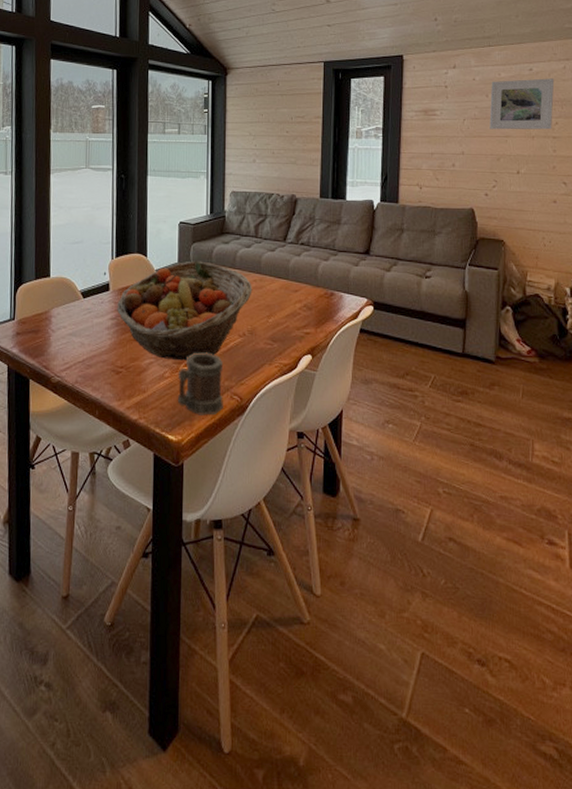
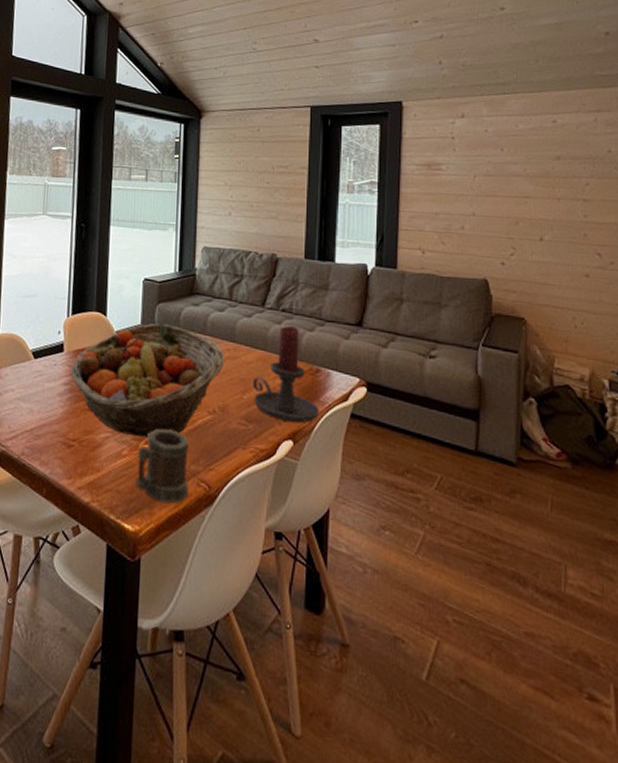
candle holder: none [276,257,334,340] -> present [252,326,319,423]
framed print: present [489,78,555,130] -> none [505,131,584,191]

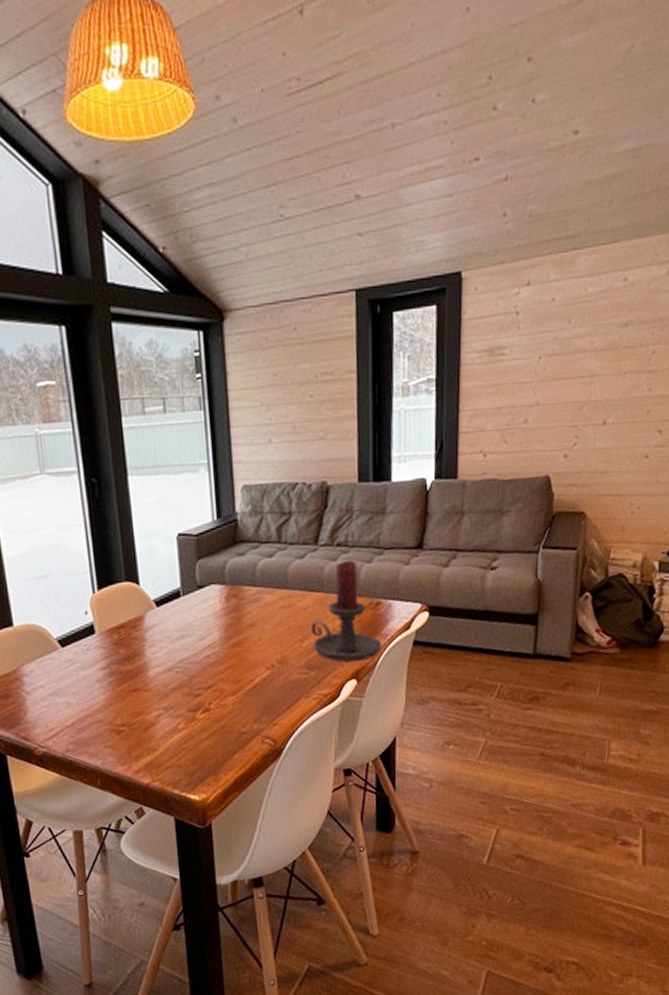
fruit basket: present [71,323,225,438] -> none [107,581,280,708]
mug: present [137,428,189,504] -> none [195,693,254,767]

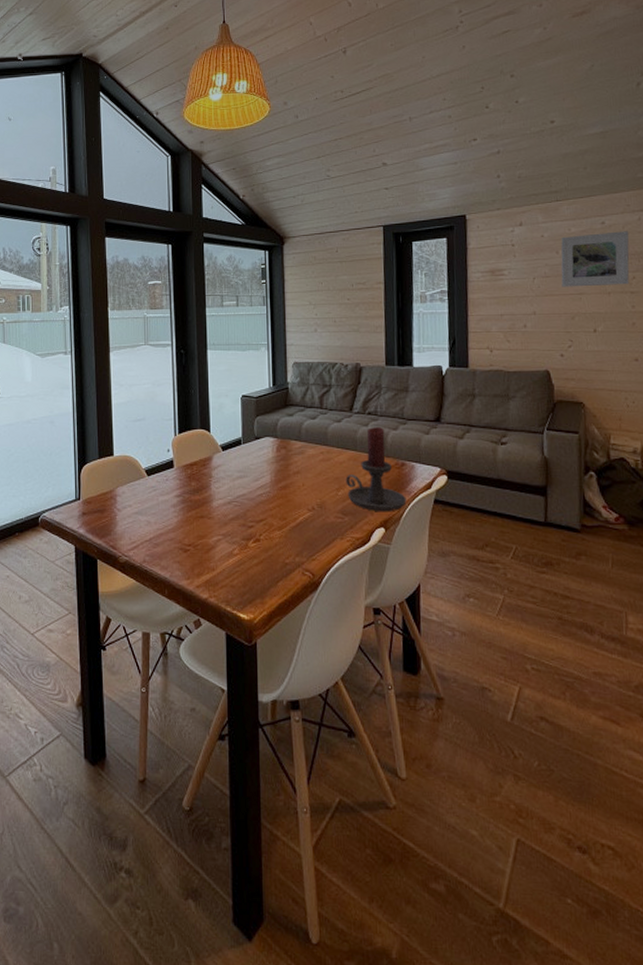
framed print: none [571,290,654,368] -> present [561,231,630,287]

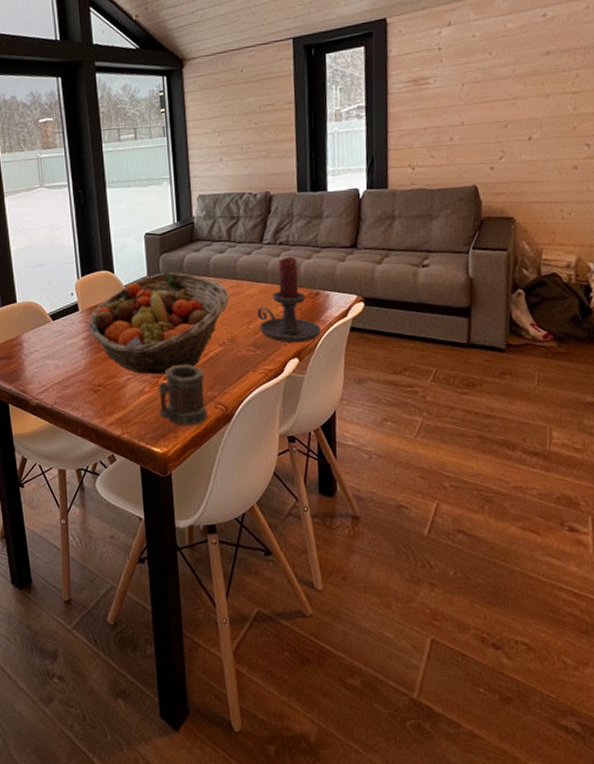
fruit basket: none [182,434,320,537] -> present [88,272,230,375]
mug: none [248,528,295,593] -> present [158,364,208,427]
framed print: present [561,231,630,287] -> none [493,22,575,93]

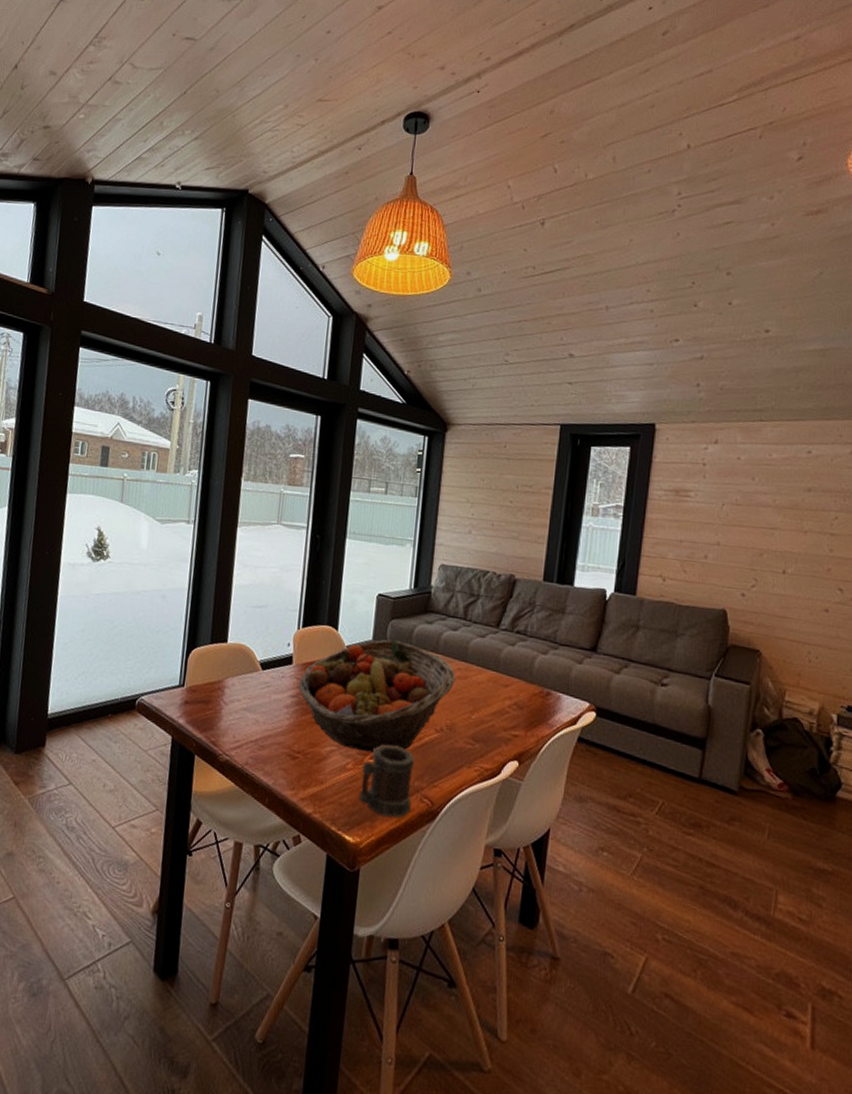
candle holder: present [257,257,321,343] -> none [481,648,547,745]

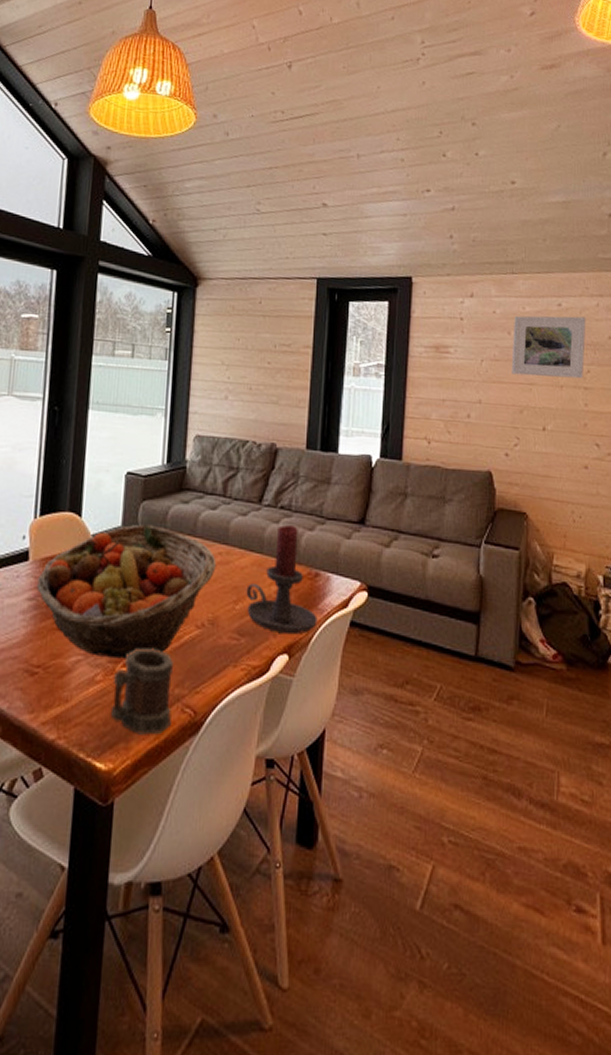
candle holder: none [481,648,547,745] -> present [246,525,318,635]
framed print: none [753,462,838,525] -> present [511,315,586,379]

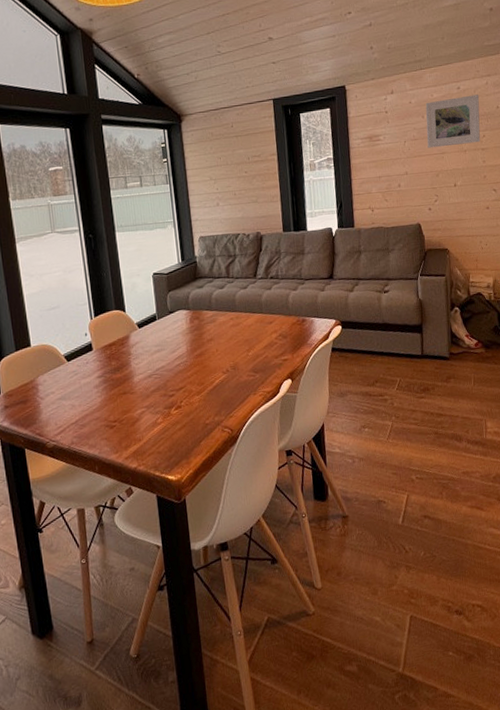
fruit basket: present [37,524,217,659] -> none [102,308,231,406]
mug: present [111,647,173,735] -> none [170,393,216,452]
candle holder: present [246,525,318,635] -> none [254,289,309,366]

